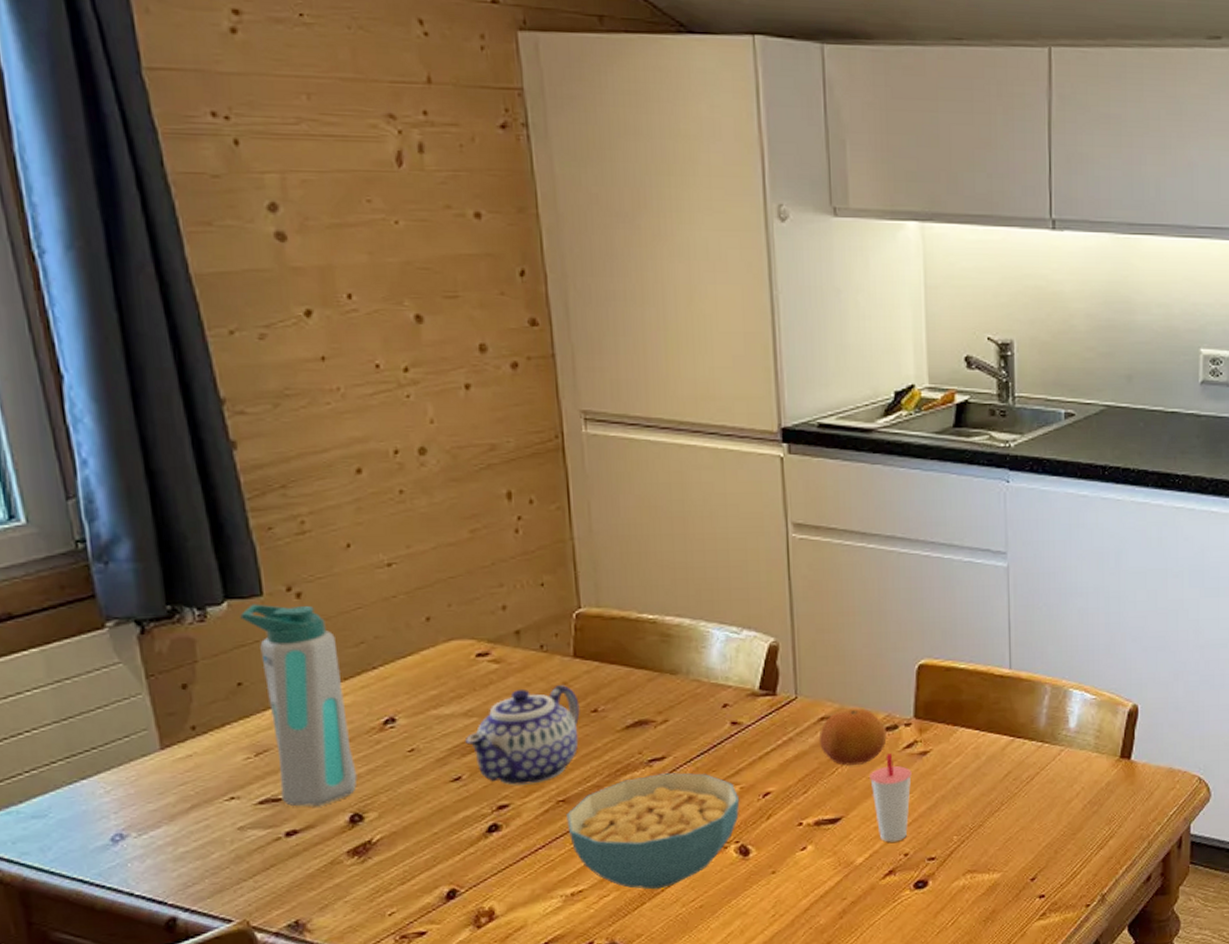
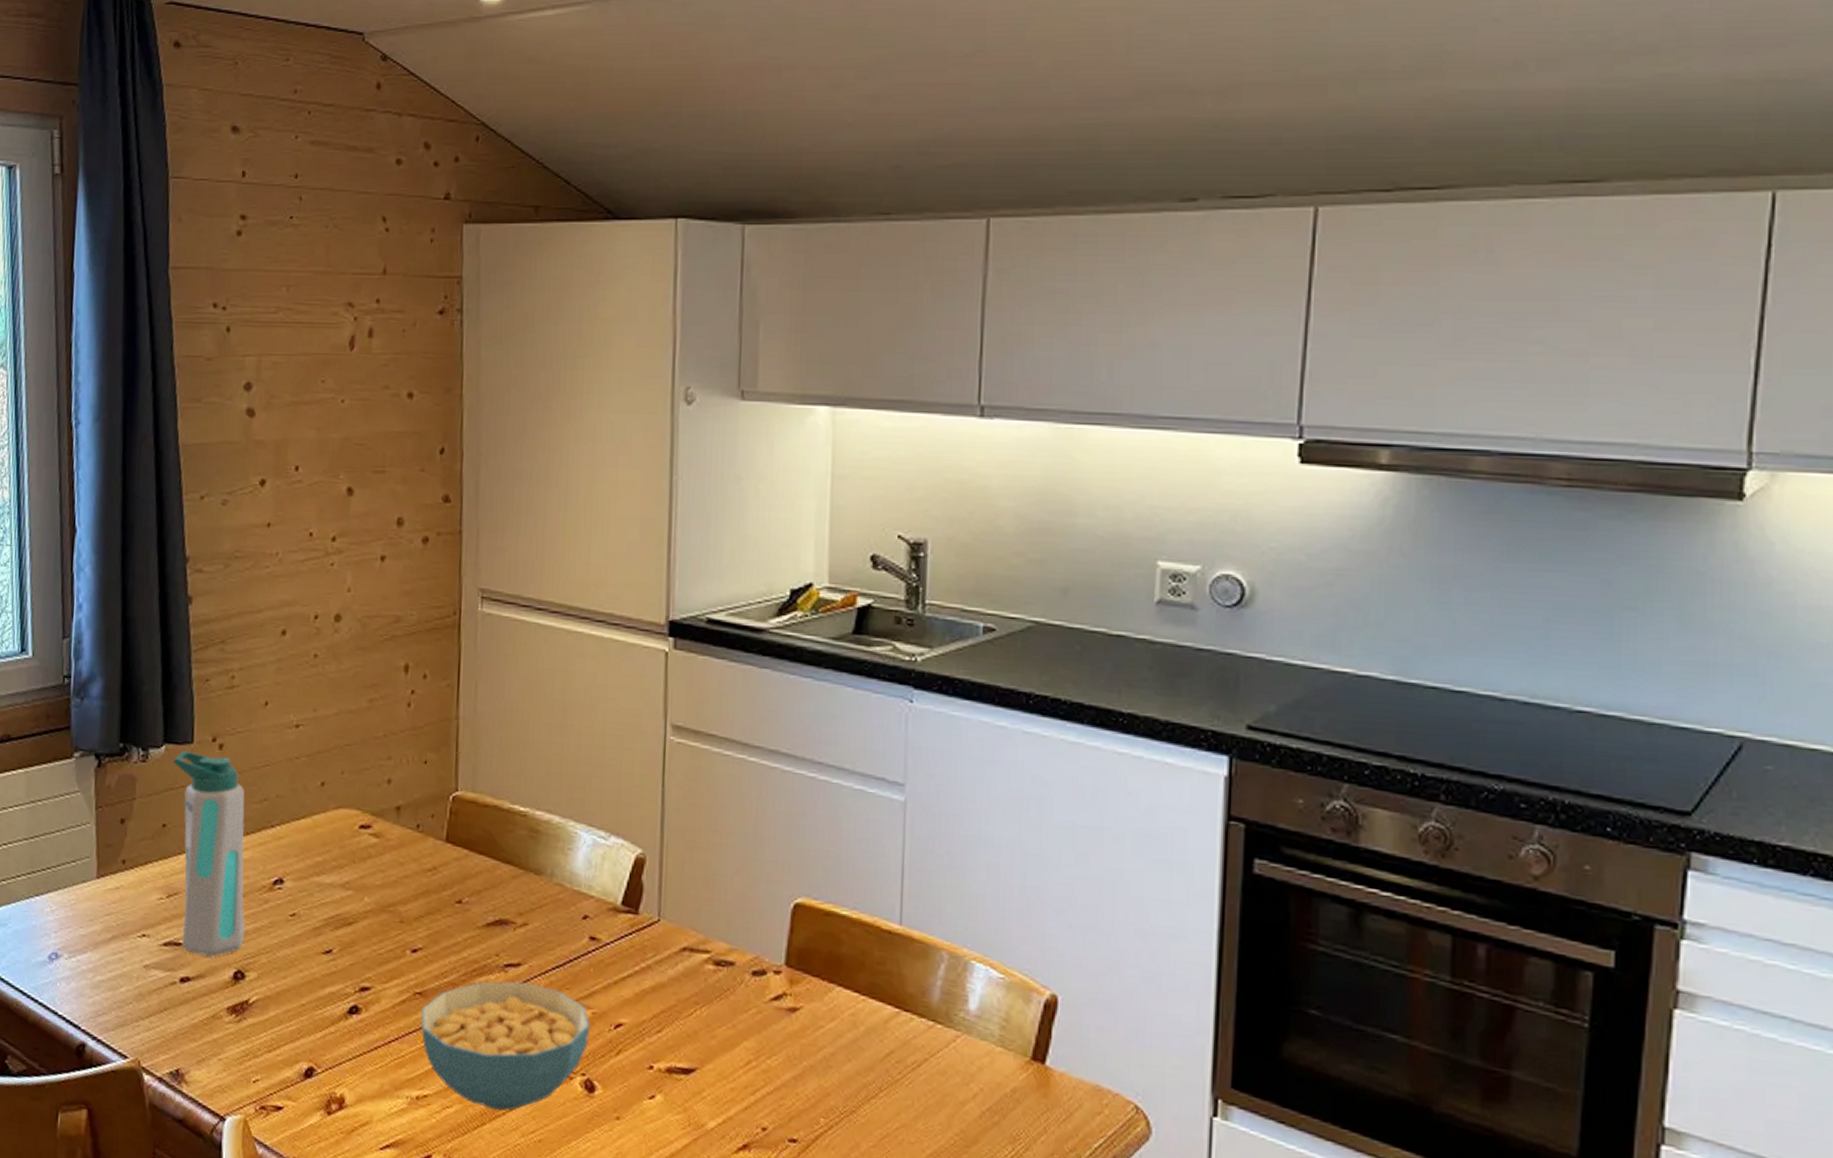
teapot: present [464,685,580,785] -> none [339,867,446,970]
fruit: present [818,706,887,766] -> none [678,941,753,1011]
cup: present [870,754,912,842] -> none [730,1003,778,1111]

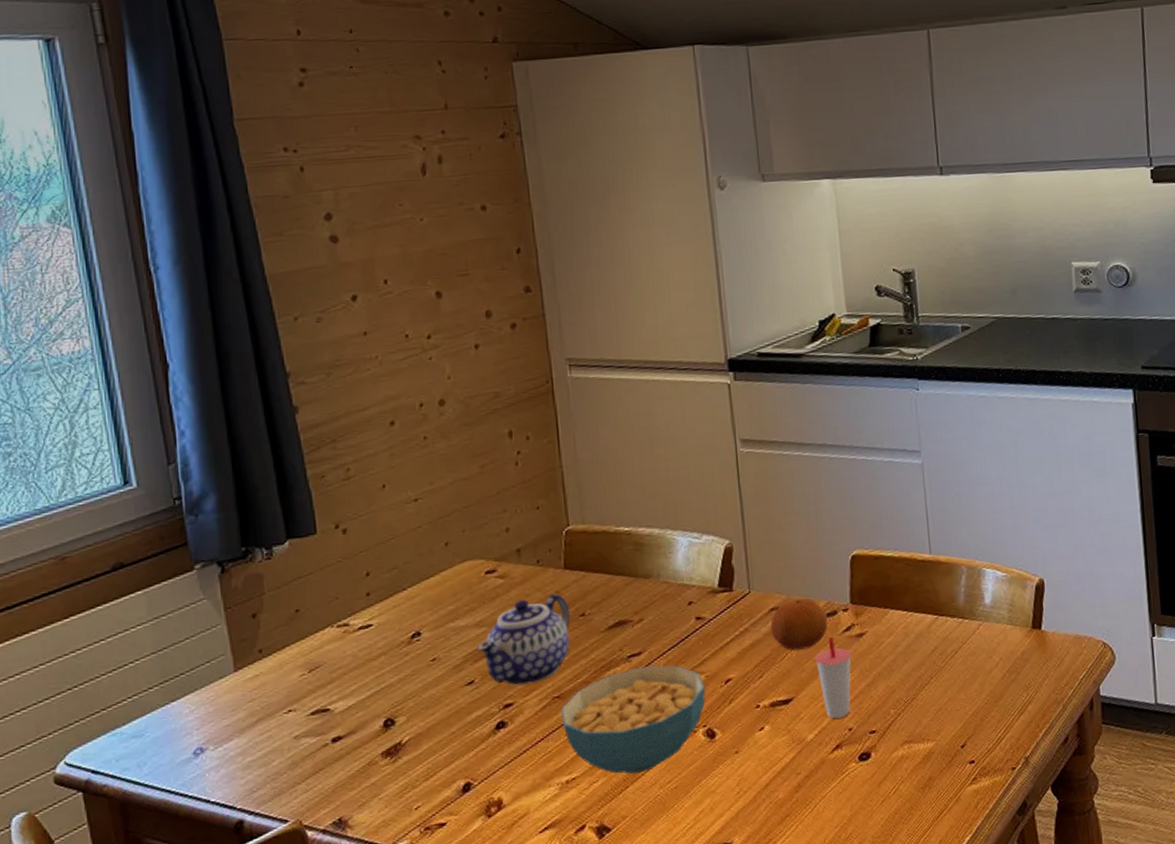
water bottle: present [173,750,245,957] -> none [298,539,390,715]
teapot: none [339,867,446,970] -> present [476,594,571,686]
fruit: none [678,941,753,1011] -> present [770,596,828,651]
cup: none [730,1003,778,1111] -> present [815,637,851,719]

